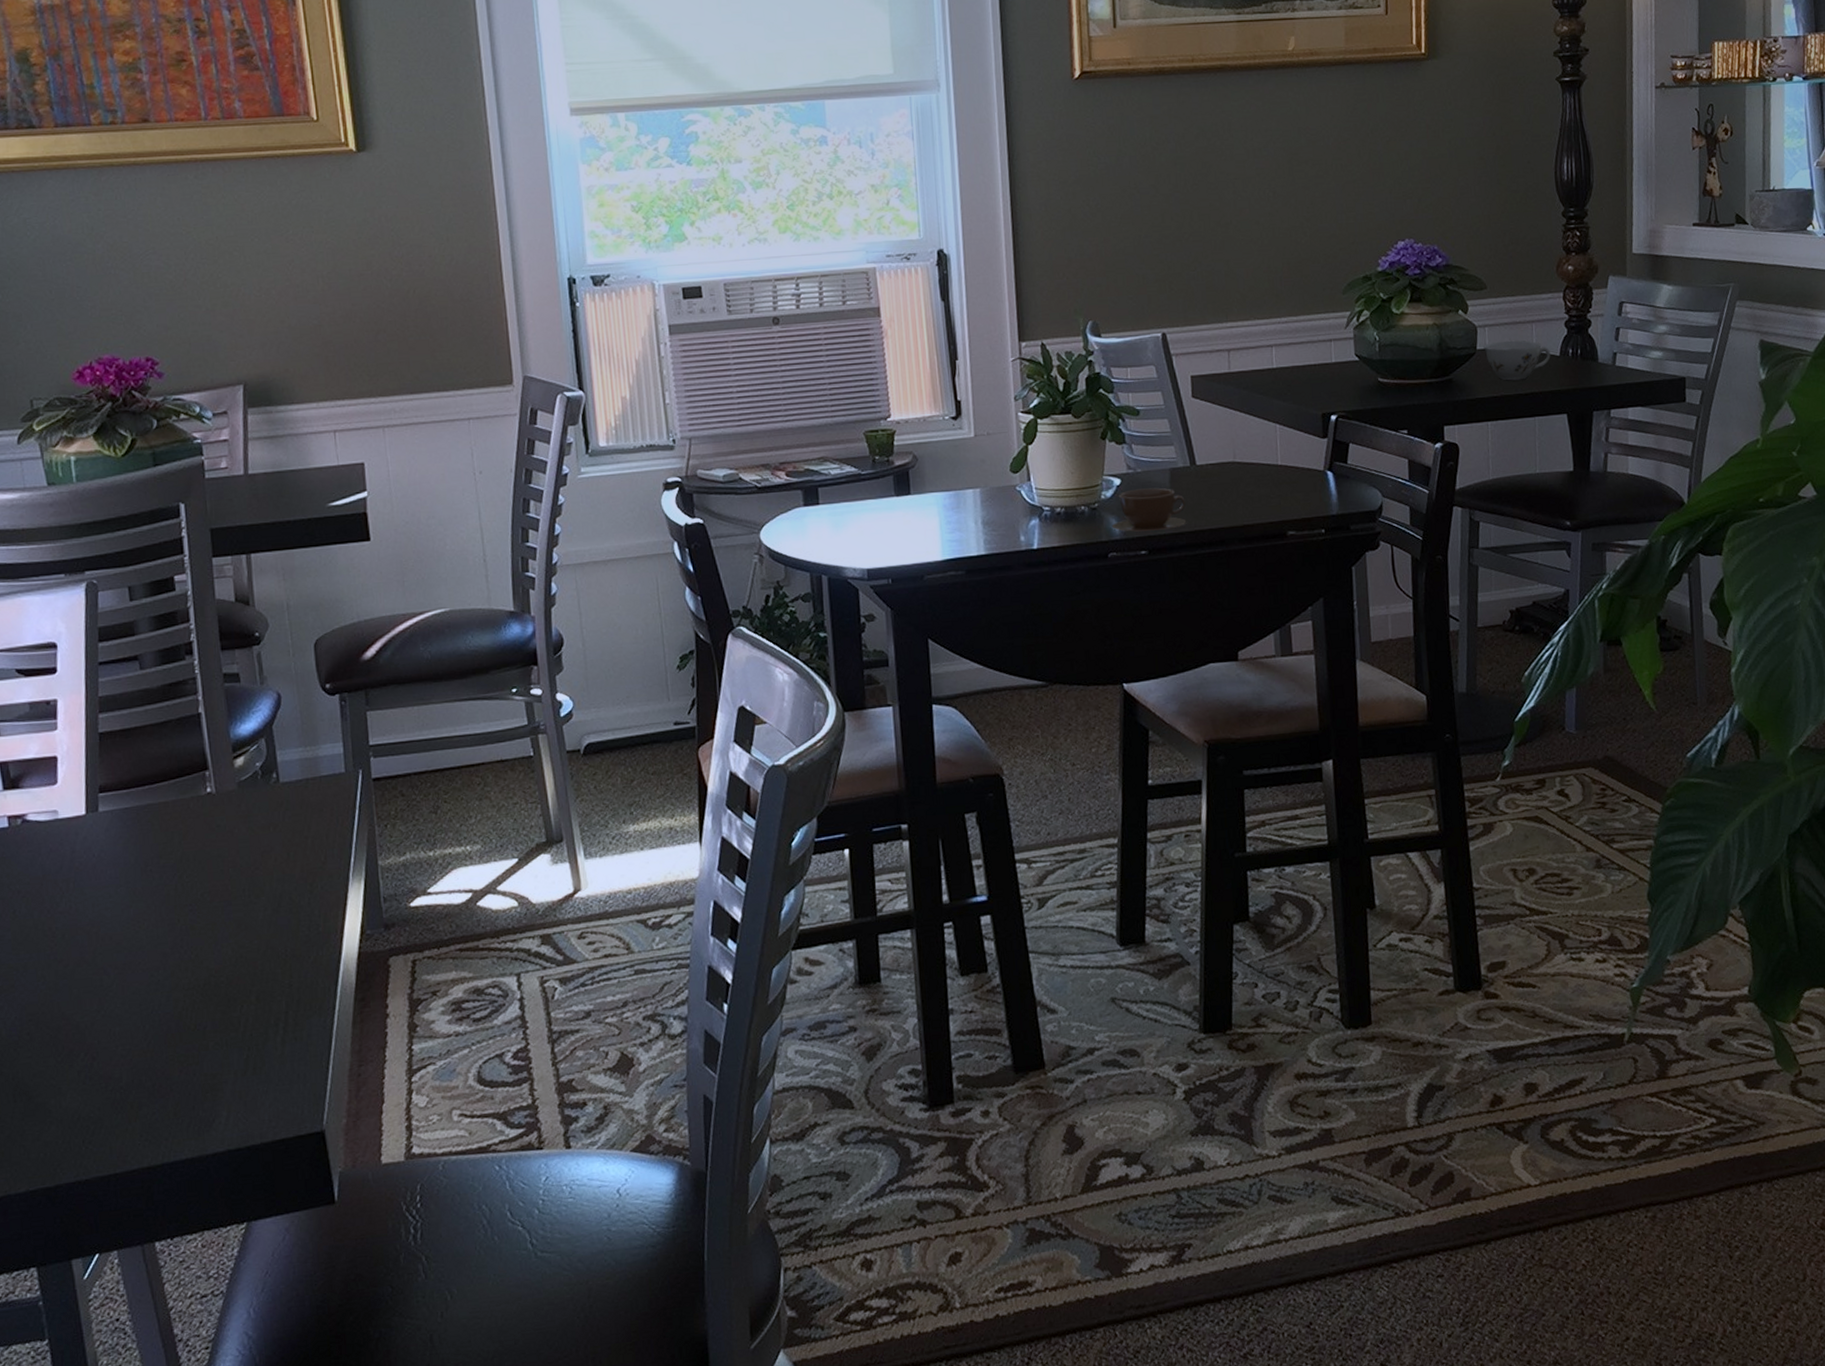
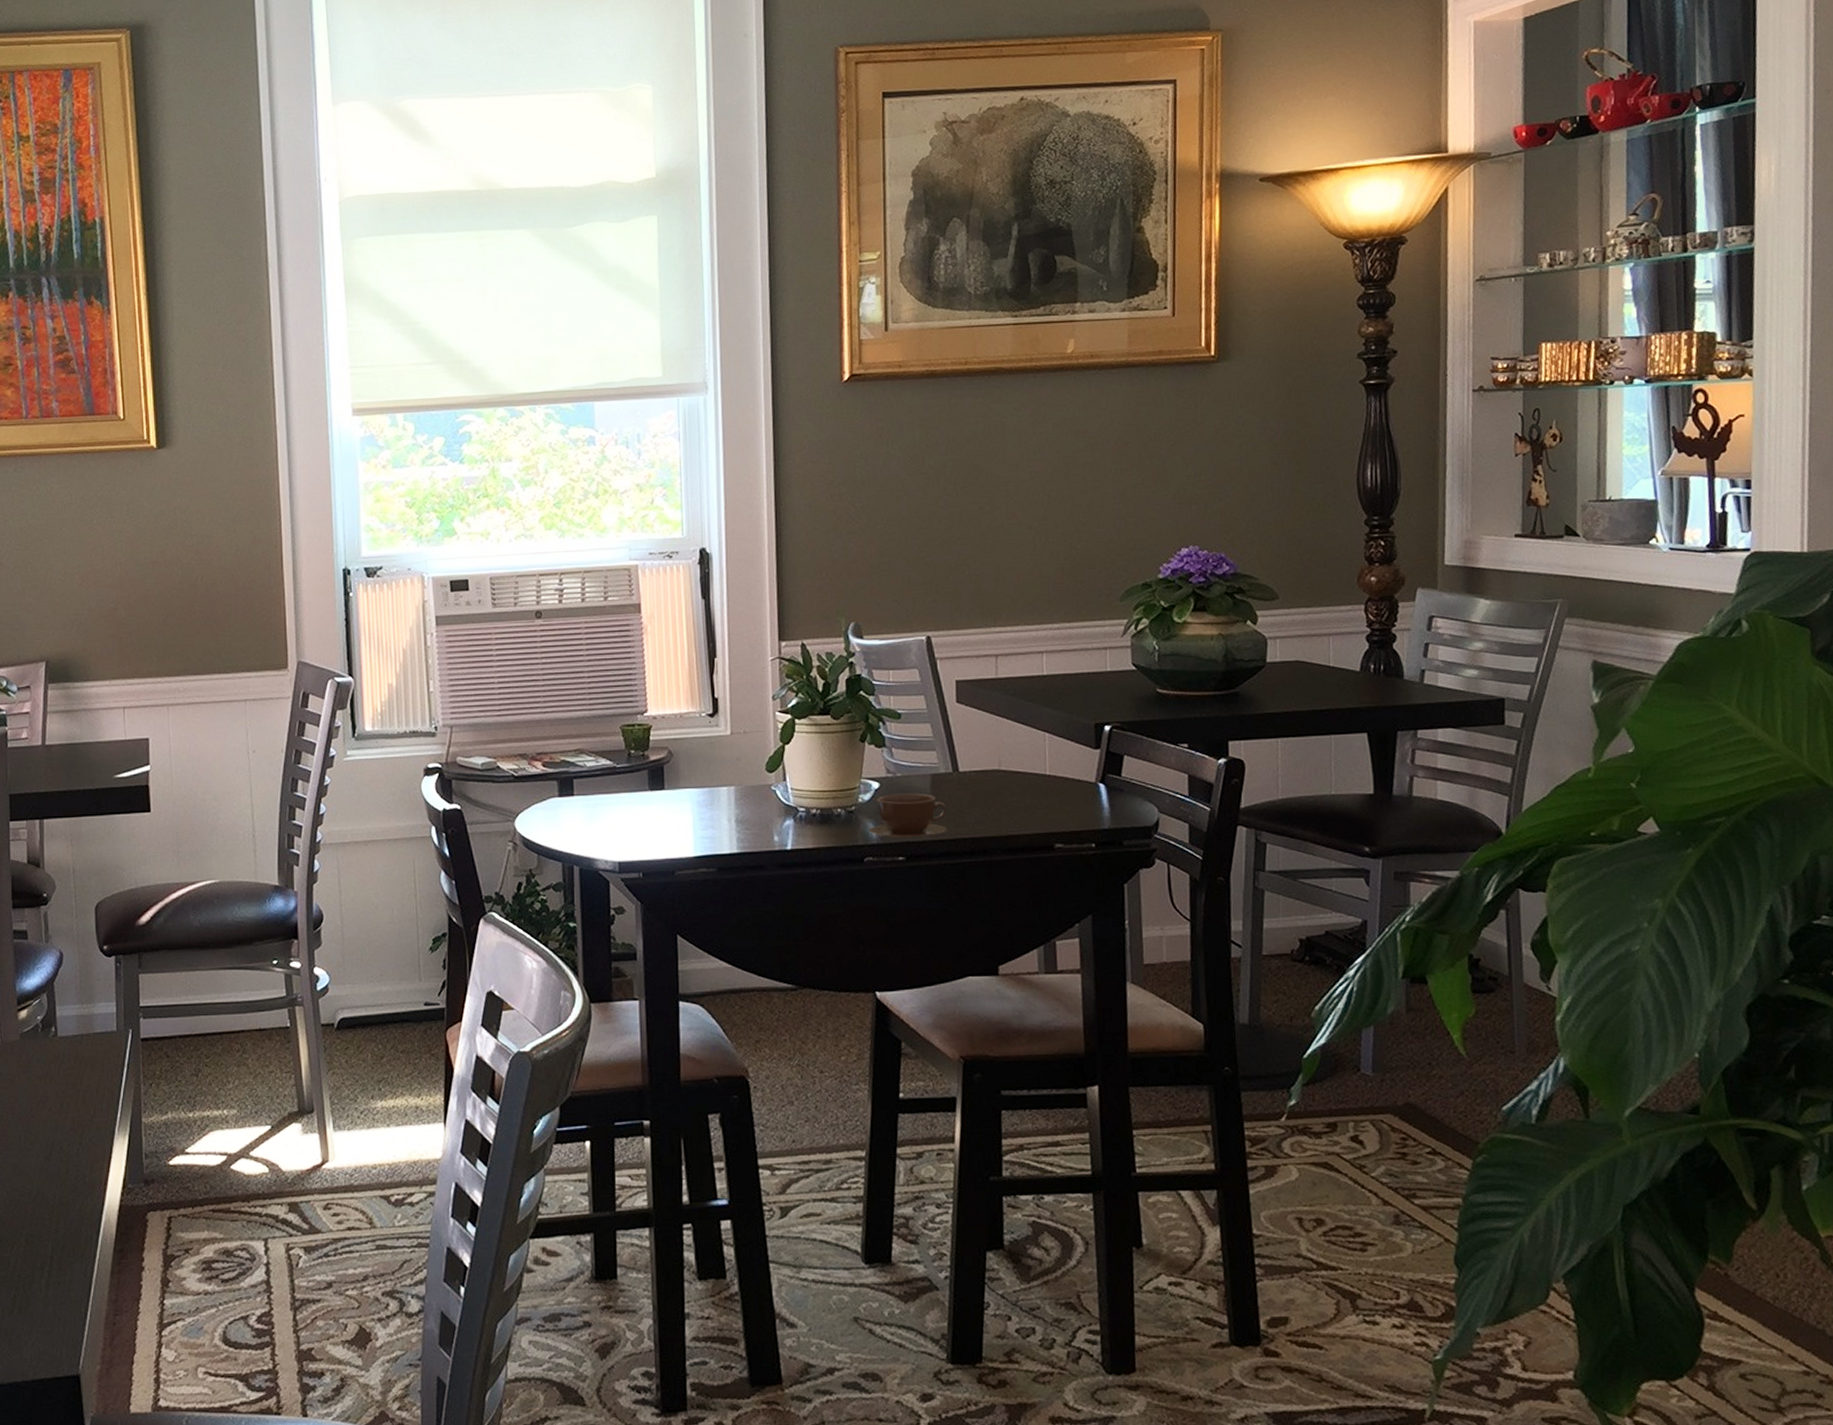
teacup: present [1483,340,1551,381] -> none [1274,653,1350,696]

